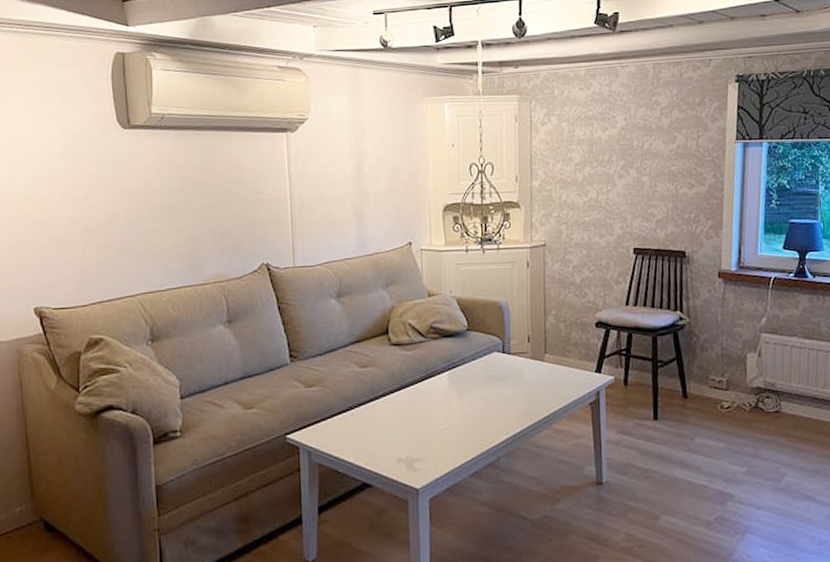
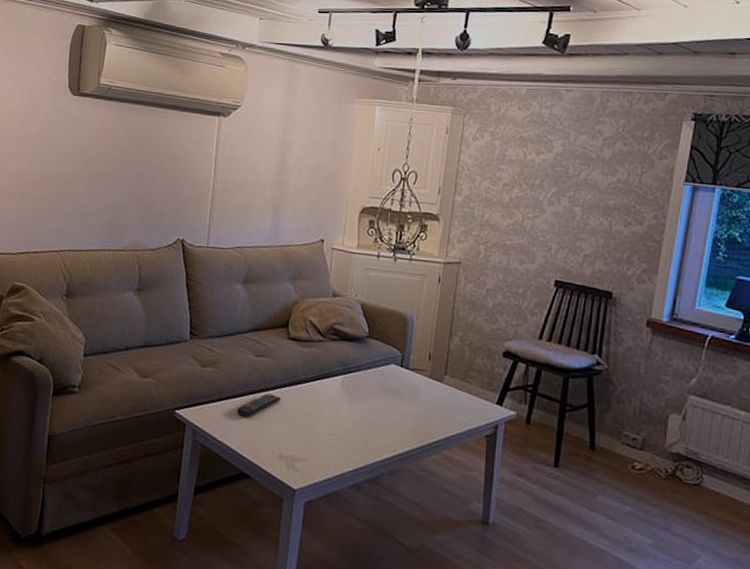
remote control: none [348,402,392,429] -> present [236,394,282,417]

